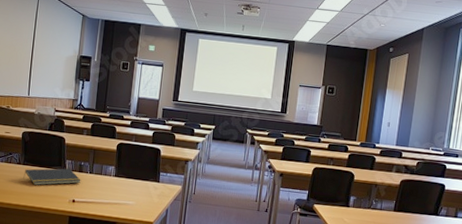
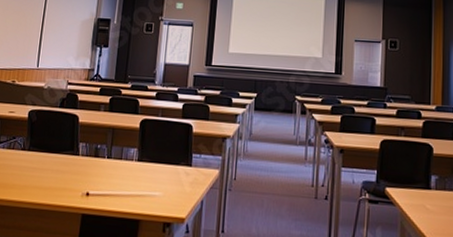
notepad: present [23,168,81,186] -> none [28,153,97,177]

